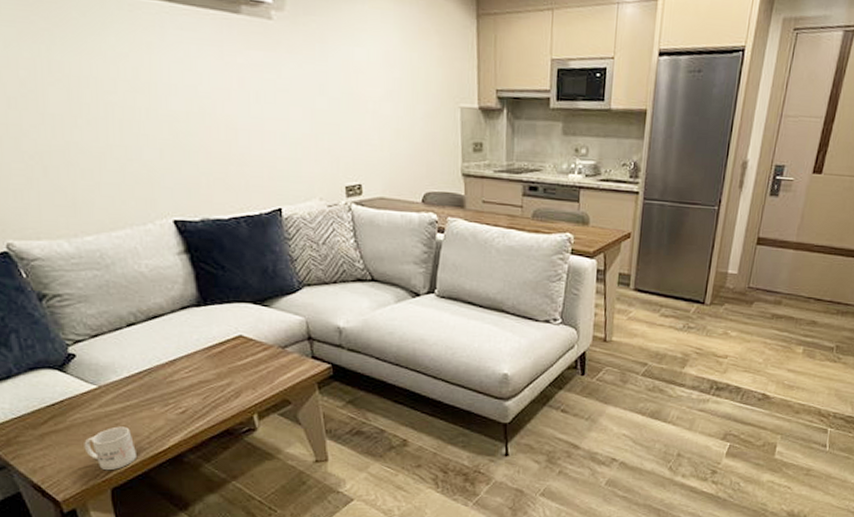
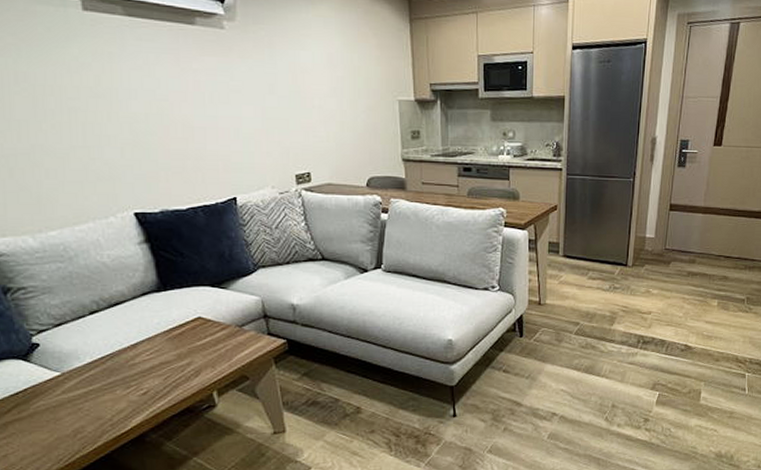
mug: present [84,426,138,471] -> none [47,411,100,455]

